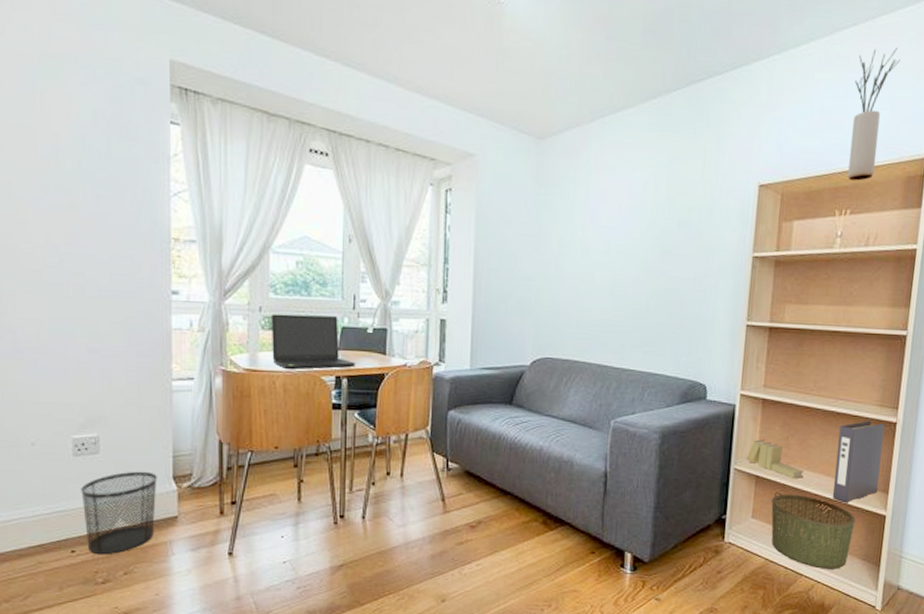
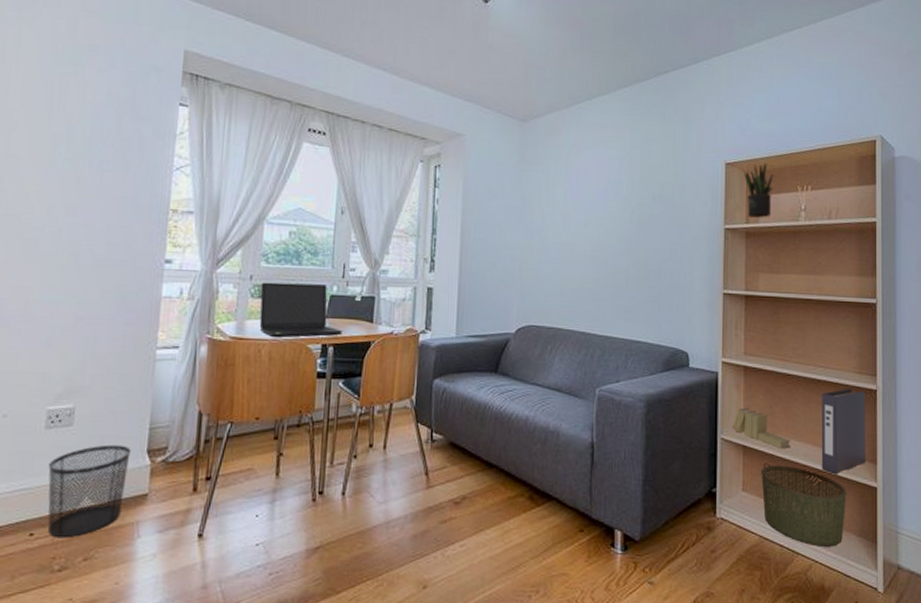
potted plant: none [778,185,810,245] -> present [744,163,774,218]
vase: present [848,48,900,181] -> none [804,47,842,160]

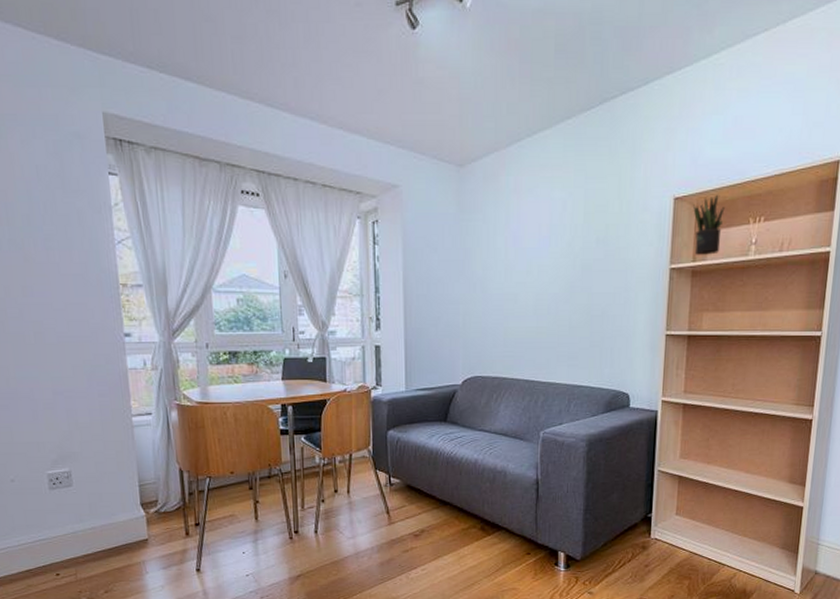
waste bin: present [47,444,131,537] -> none [59,500,128,576]
laptop: present [259,282,342,337] -> none [217,349,299,400]
books: present [731,407,791,449] -> none [668,442,725,478]
basket: present [761,463,847,547] -> none [694,490,774,559]
binder: present [821,387,866,475] -> none [751,418,801,497]

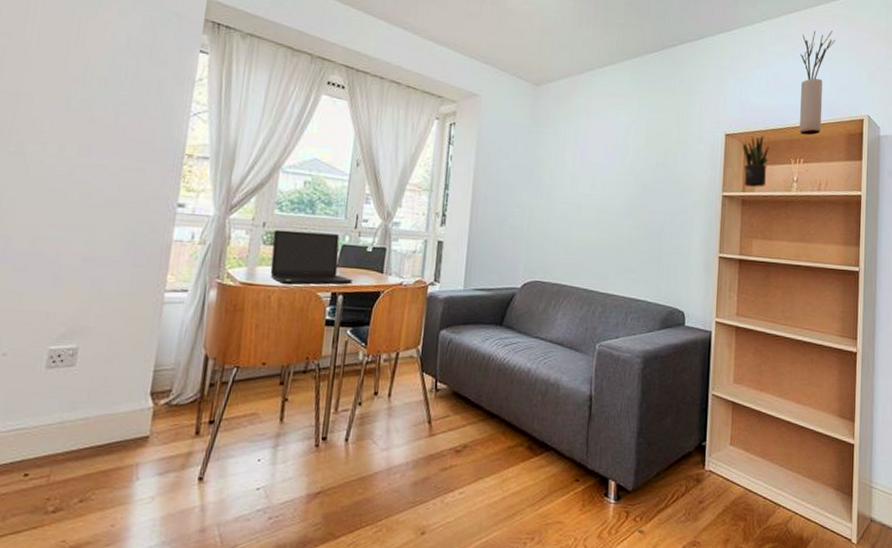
laptop: none [217,349,299,400] -> present [270,229,352,285]
vase: none [761,51,812,188] -> present [799,31,835,136]

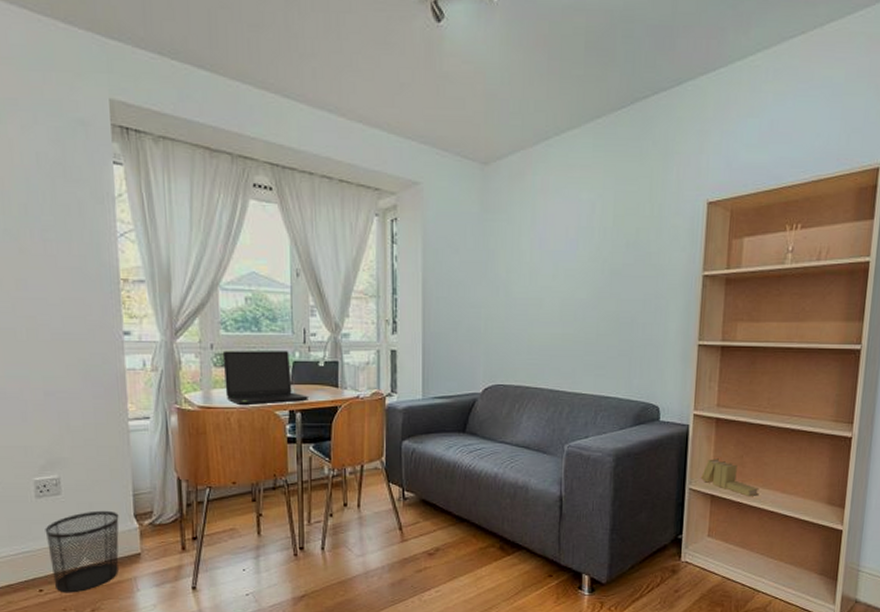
waste bin: none [43,386,134,478] -> present [45,510,119,592]
books: none [722,366,777,406] -> present [700,459,760,497]
potted plant: present [742,136,769,187] -> none [727,201,760,262]
vase: present [799,31,835,136] -> none [798,55,850,194]

